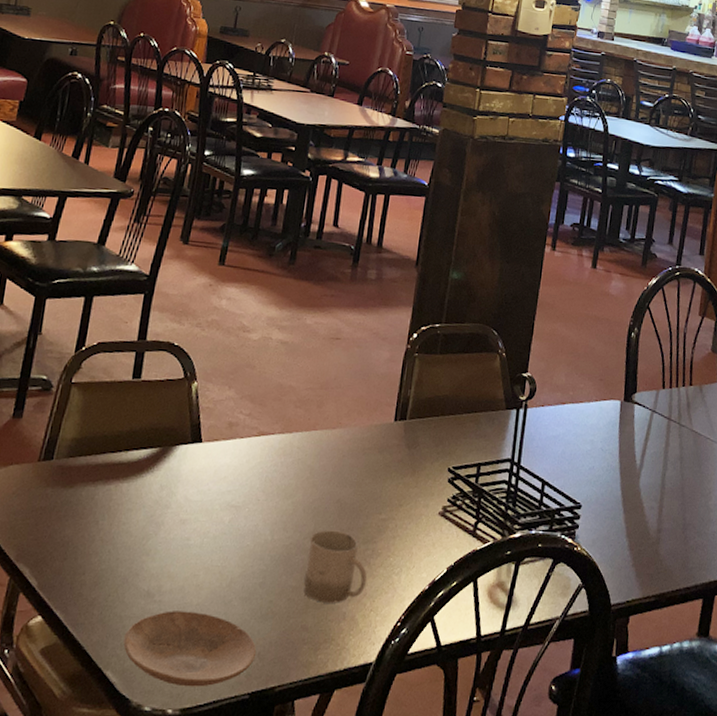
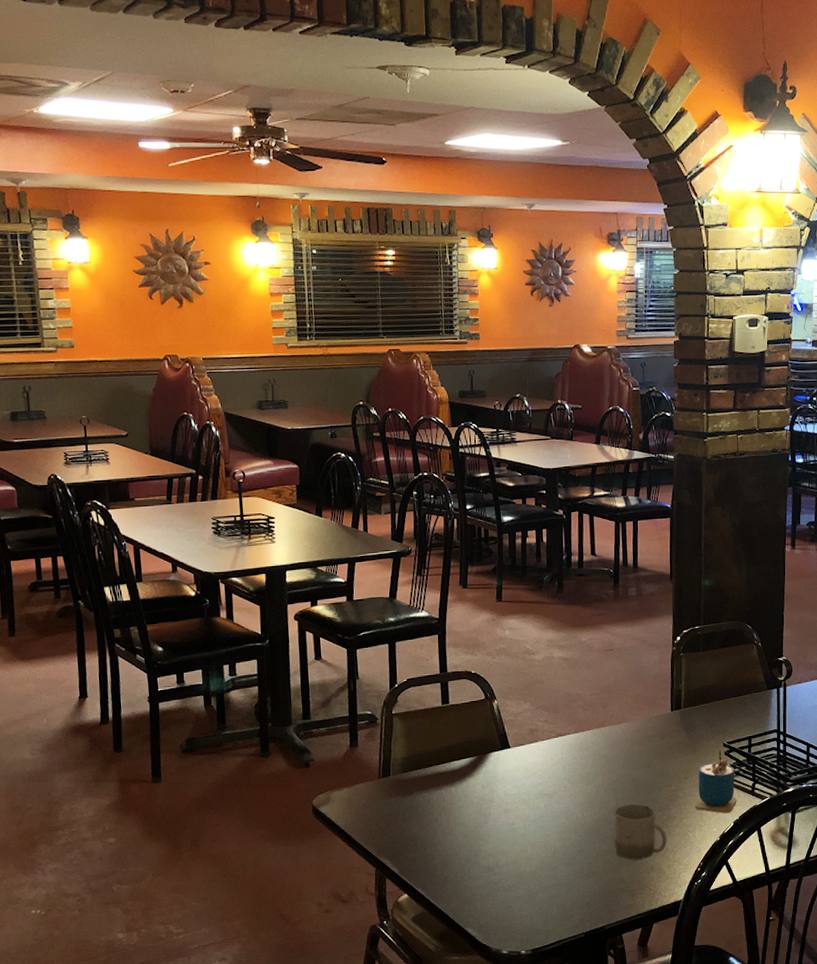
plate: present [123,611,257,687] -> none [476,877,585,933]
cup: none [404,474,457,556] -> present [694,749,737,814]

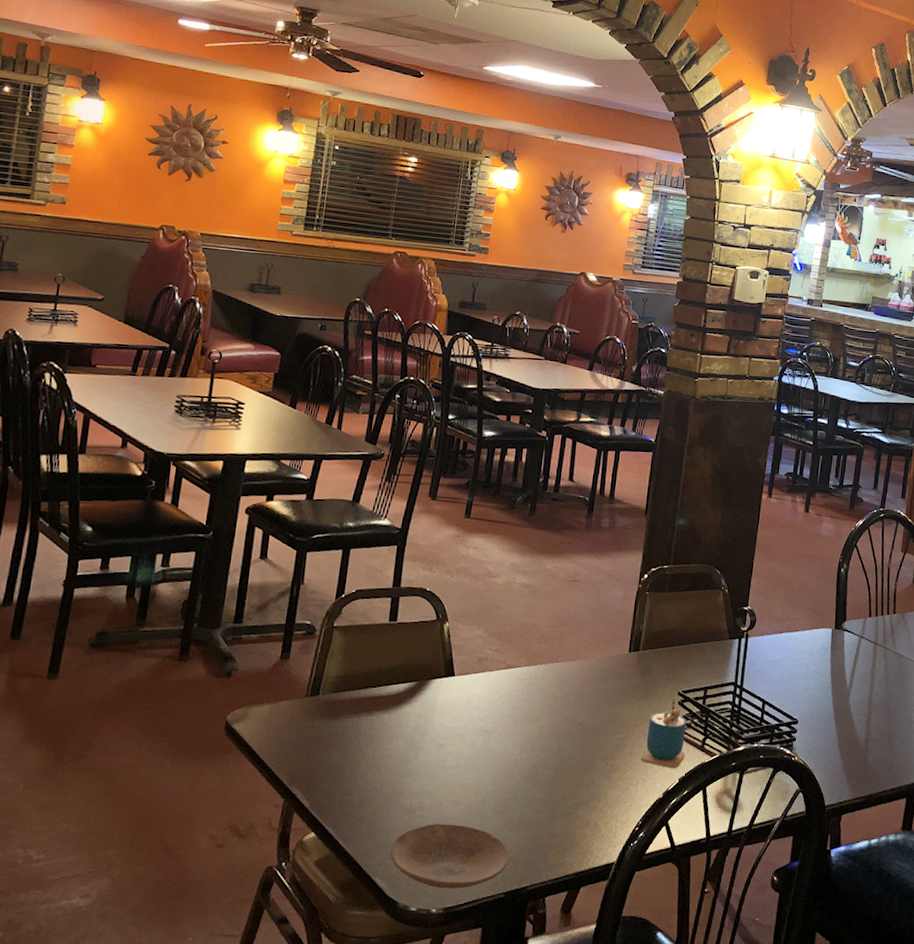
plate: none [476,877,585,933] -> present [389,824,510,889]
cup: present [614,803,667,860] -> none [550,749,608,813]

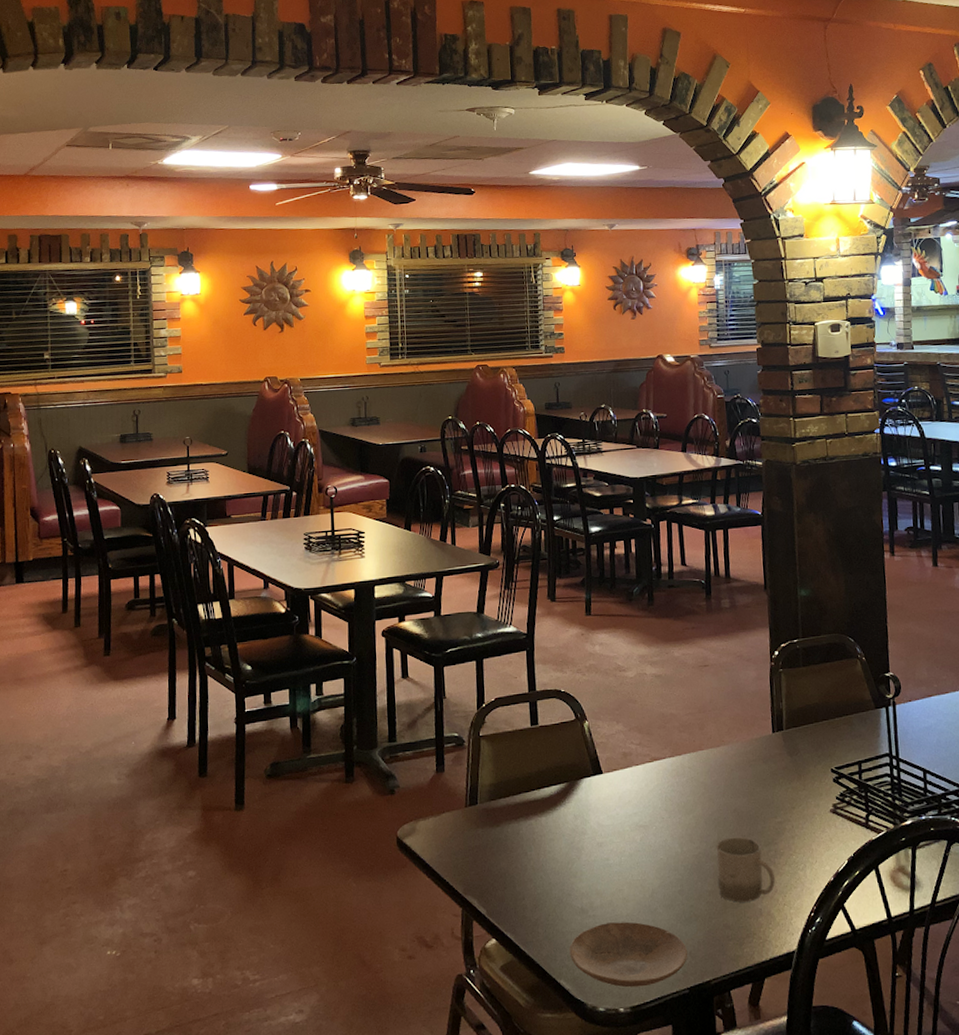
cup: none [550,749,608,813] -> present [716,837,776,902]
cup: present [640,697,686,769] -> none [803,775,850,850]

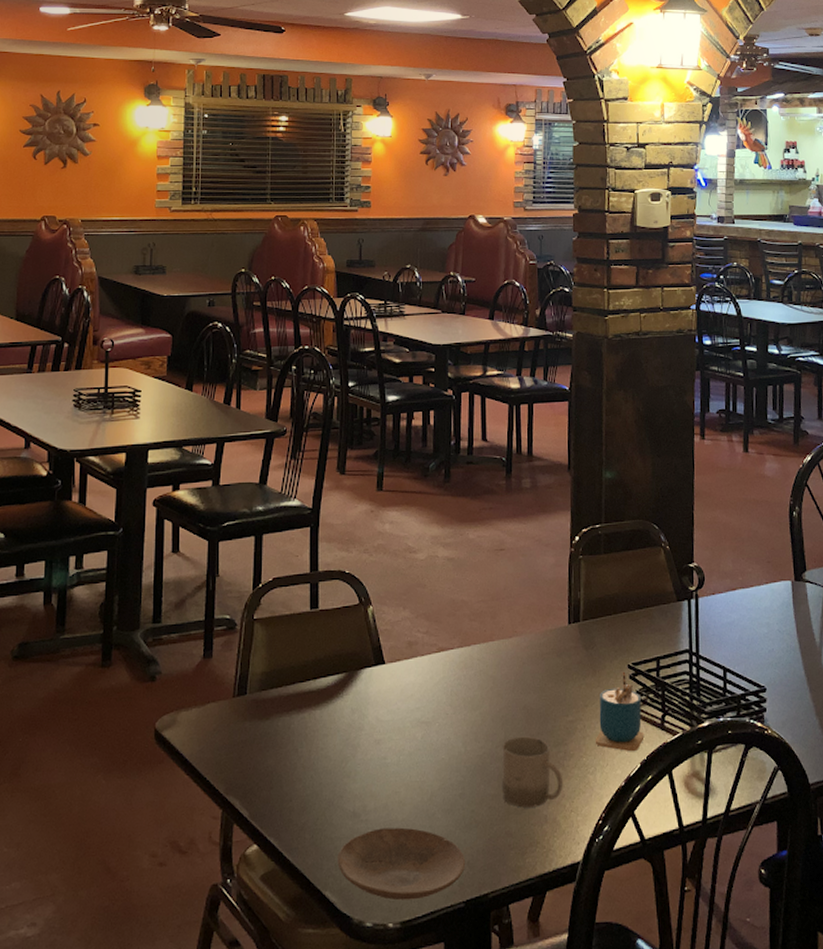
cup: none [803,775,850,850] -> present [595,671,645,752]

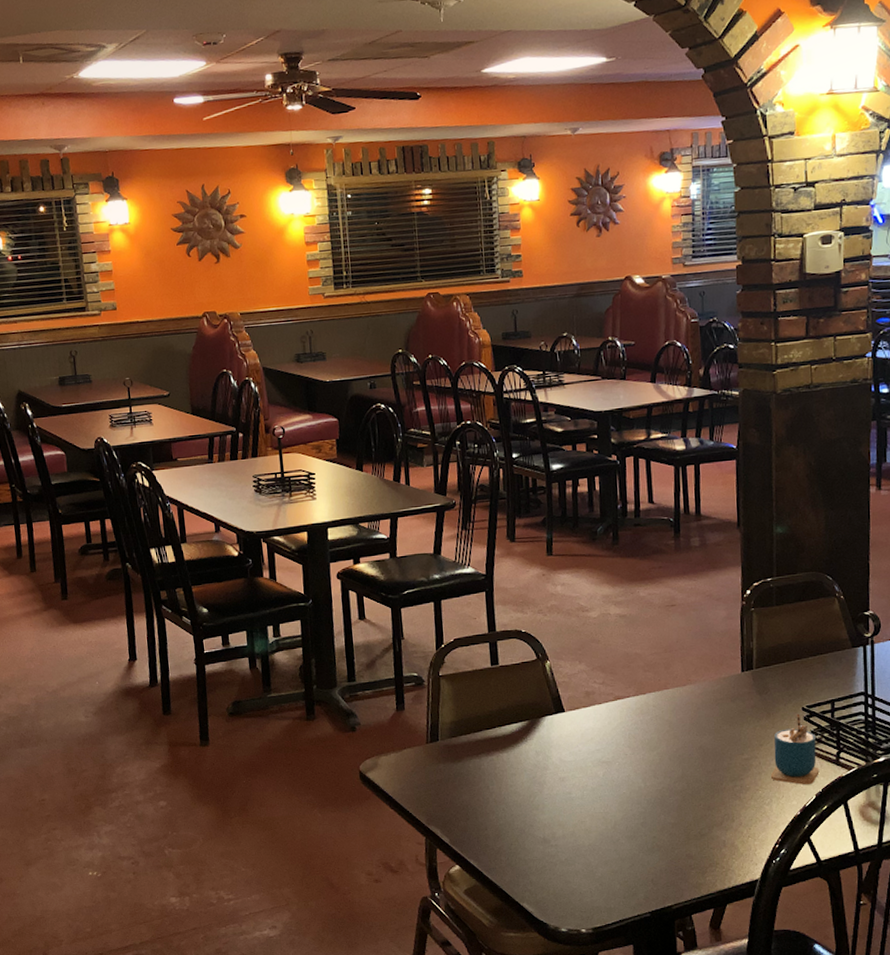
plate: present [337,827,466,901] -> none [531,851,650,911]
cup: present [501,736,564,808] -> none [680,772,741,834]

